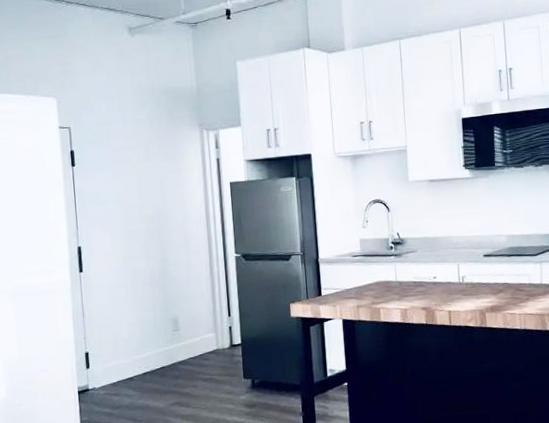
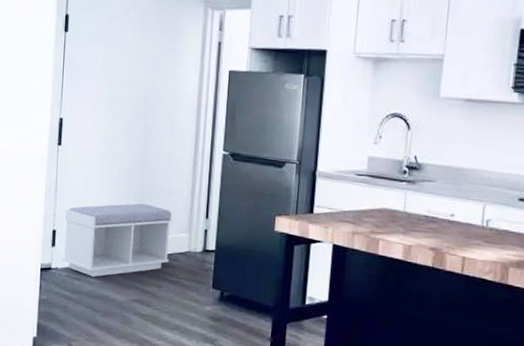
bench: none [95,313,200,390] -> present [62,203,173,277]

